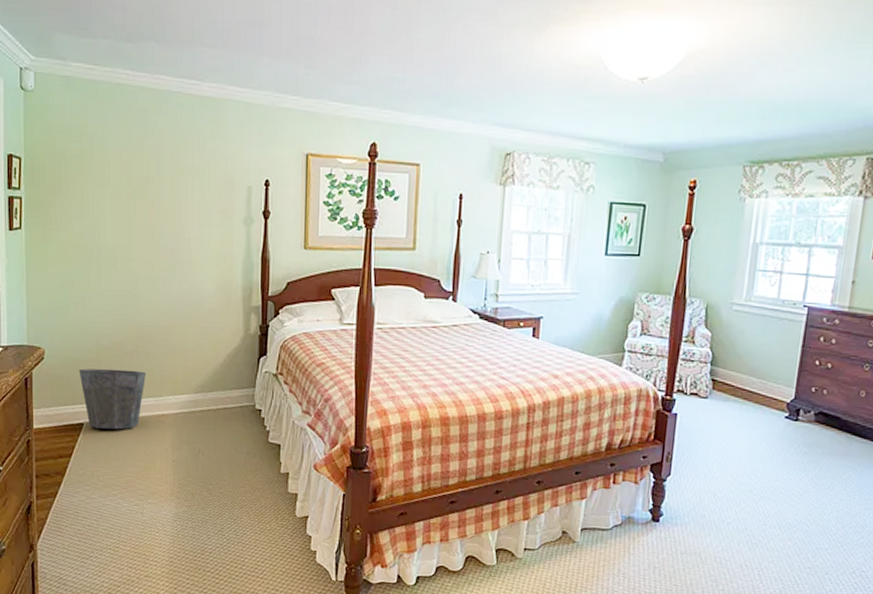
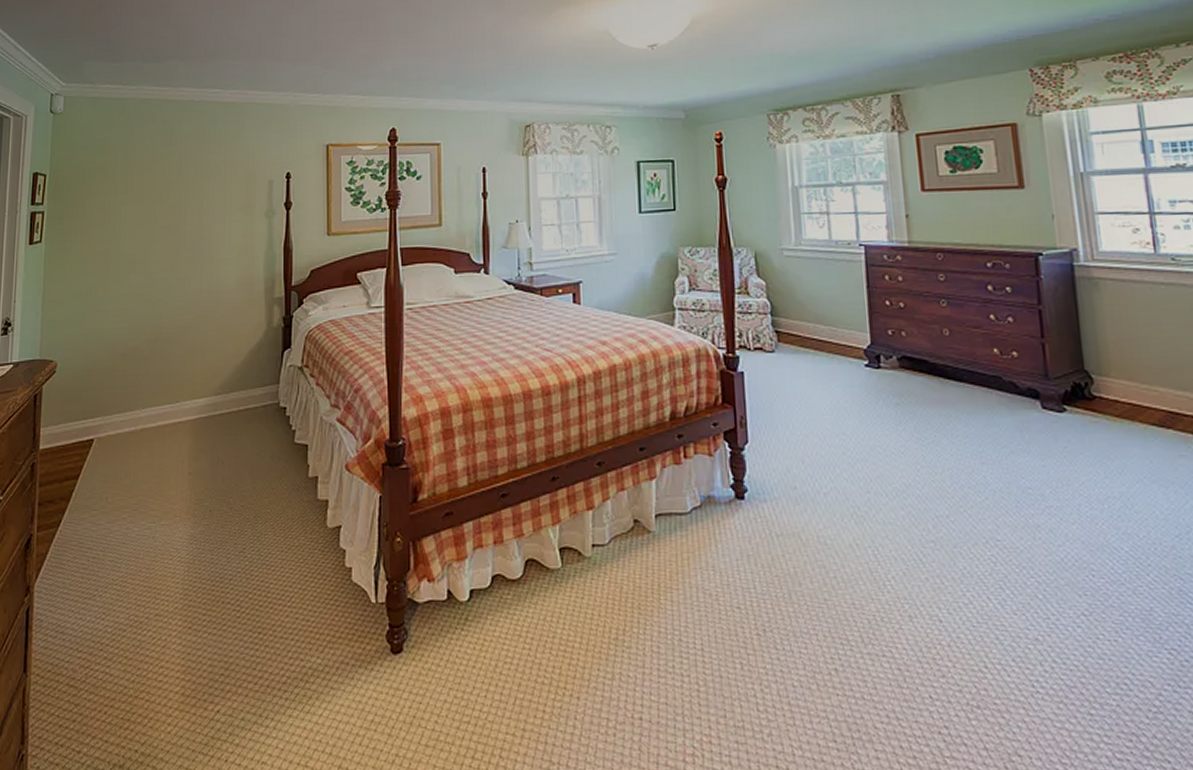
waste bin: present [78,368,146,430] -> none [91,376,162,443]

